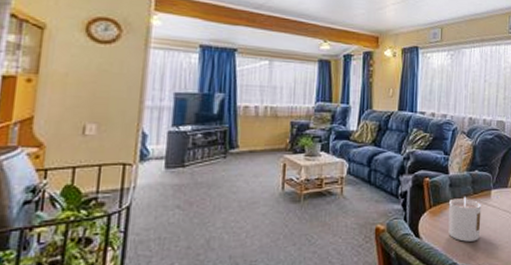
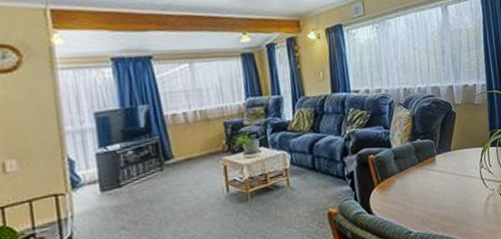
candle: present [448,197,482,242] -> none [396,167,430,210]

